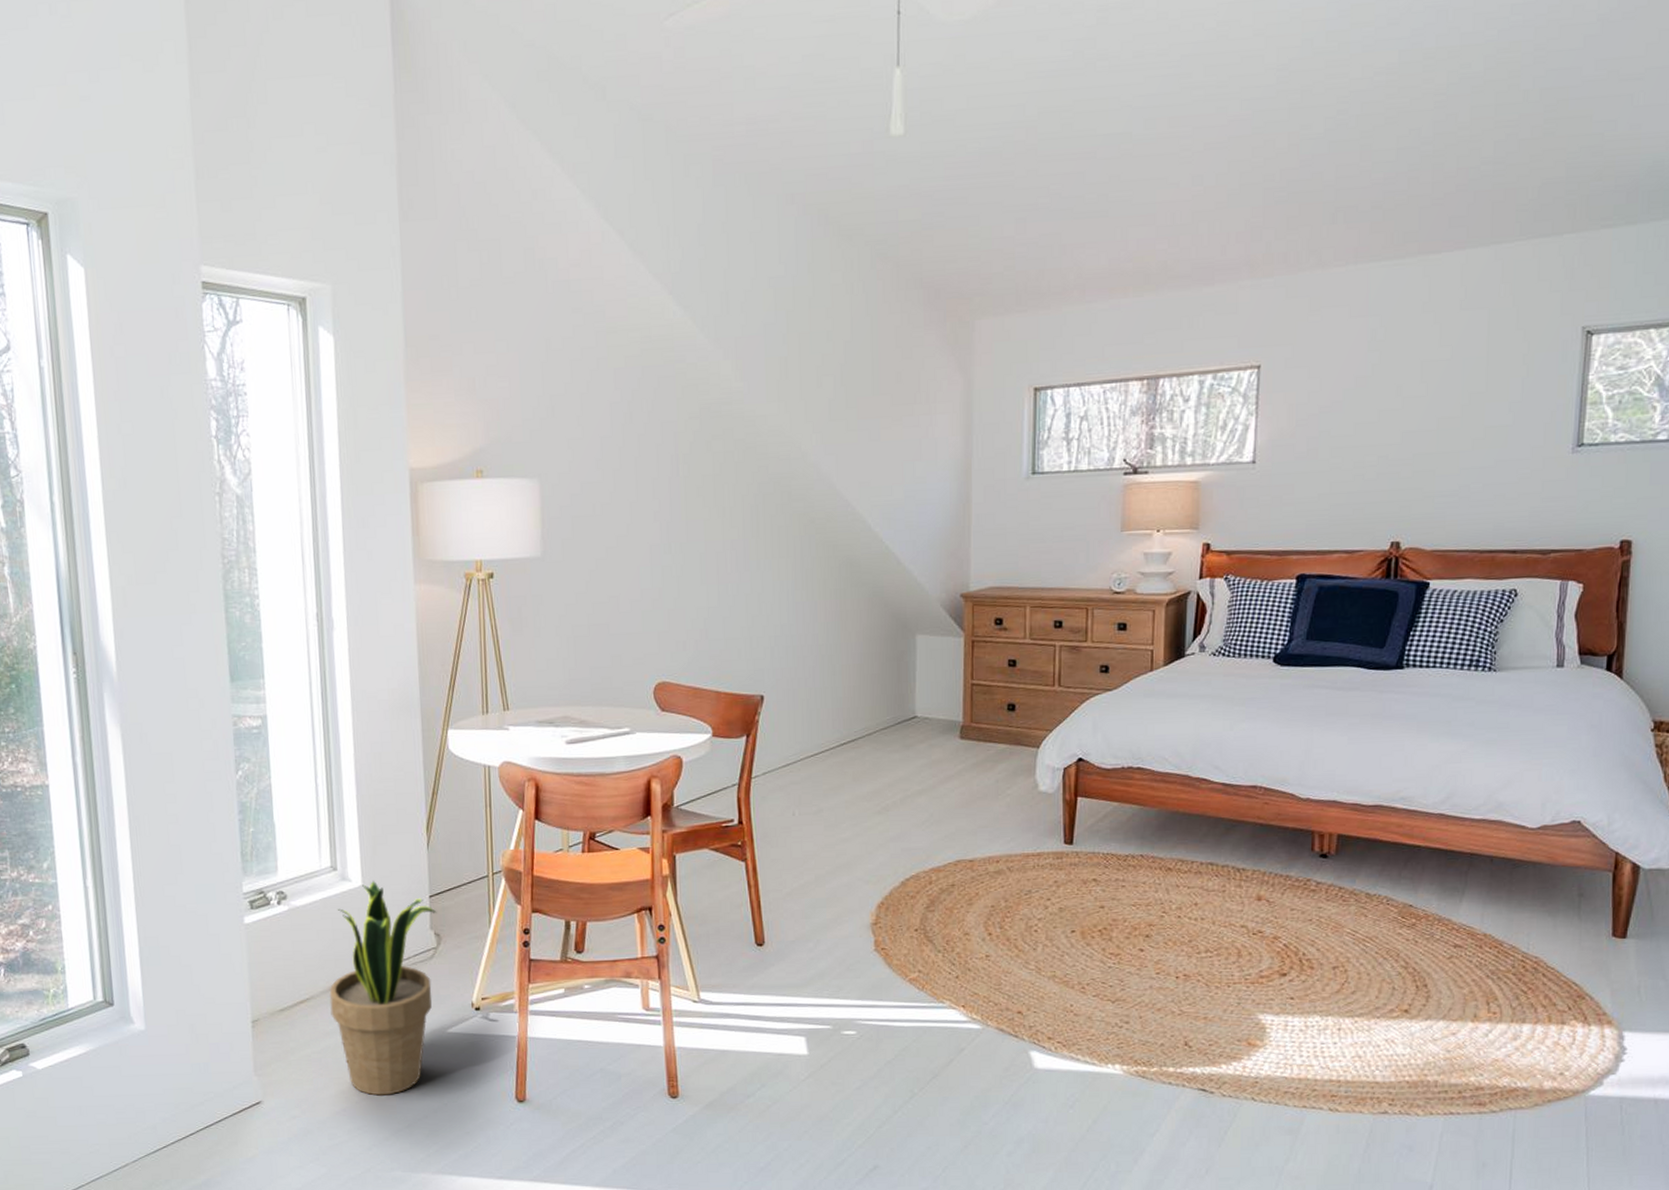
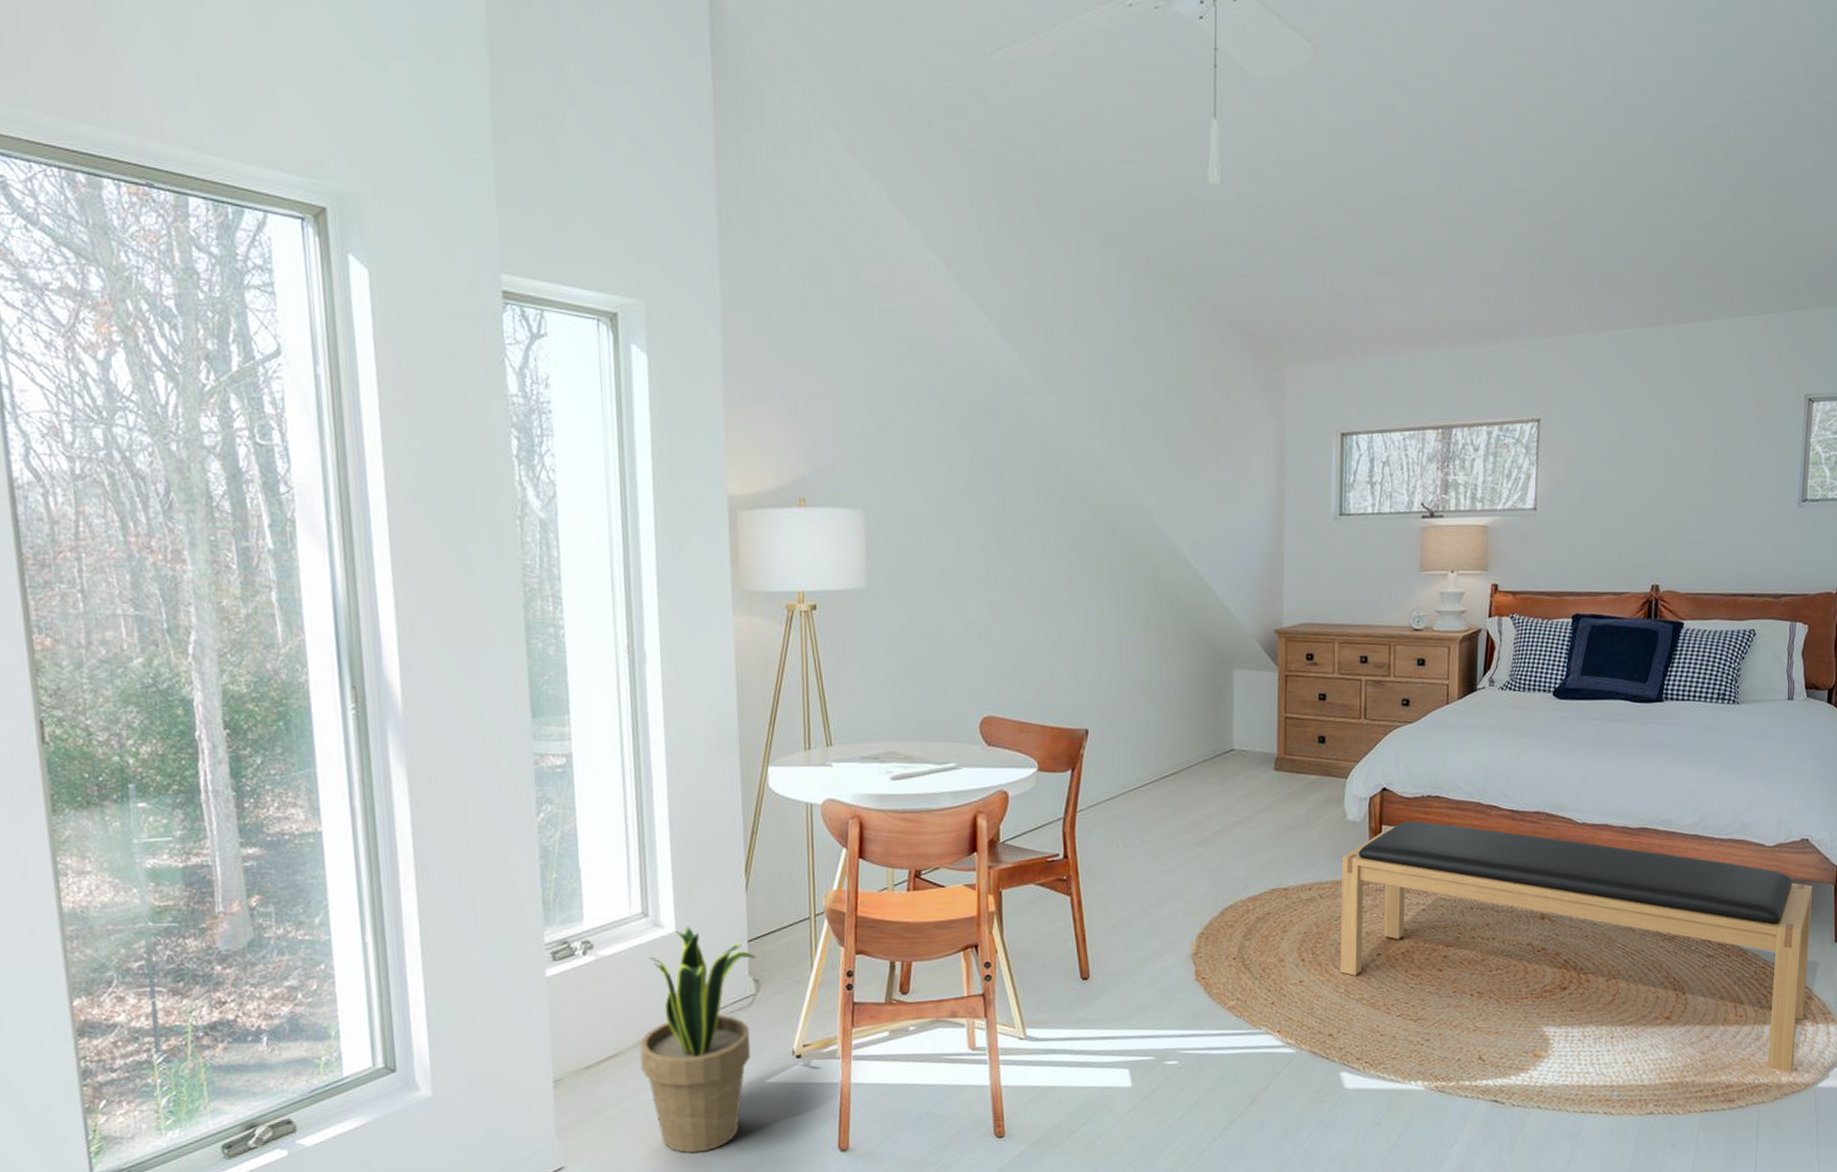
bench: none [1030,792,1586,1078] -> present [1340,820,1813,1073]

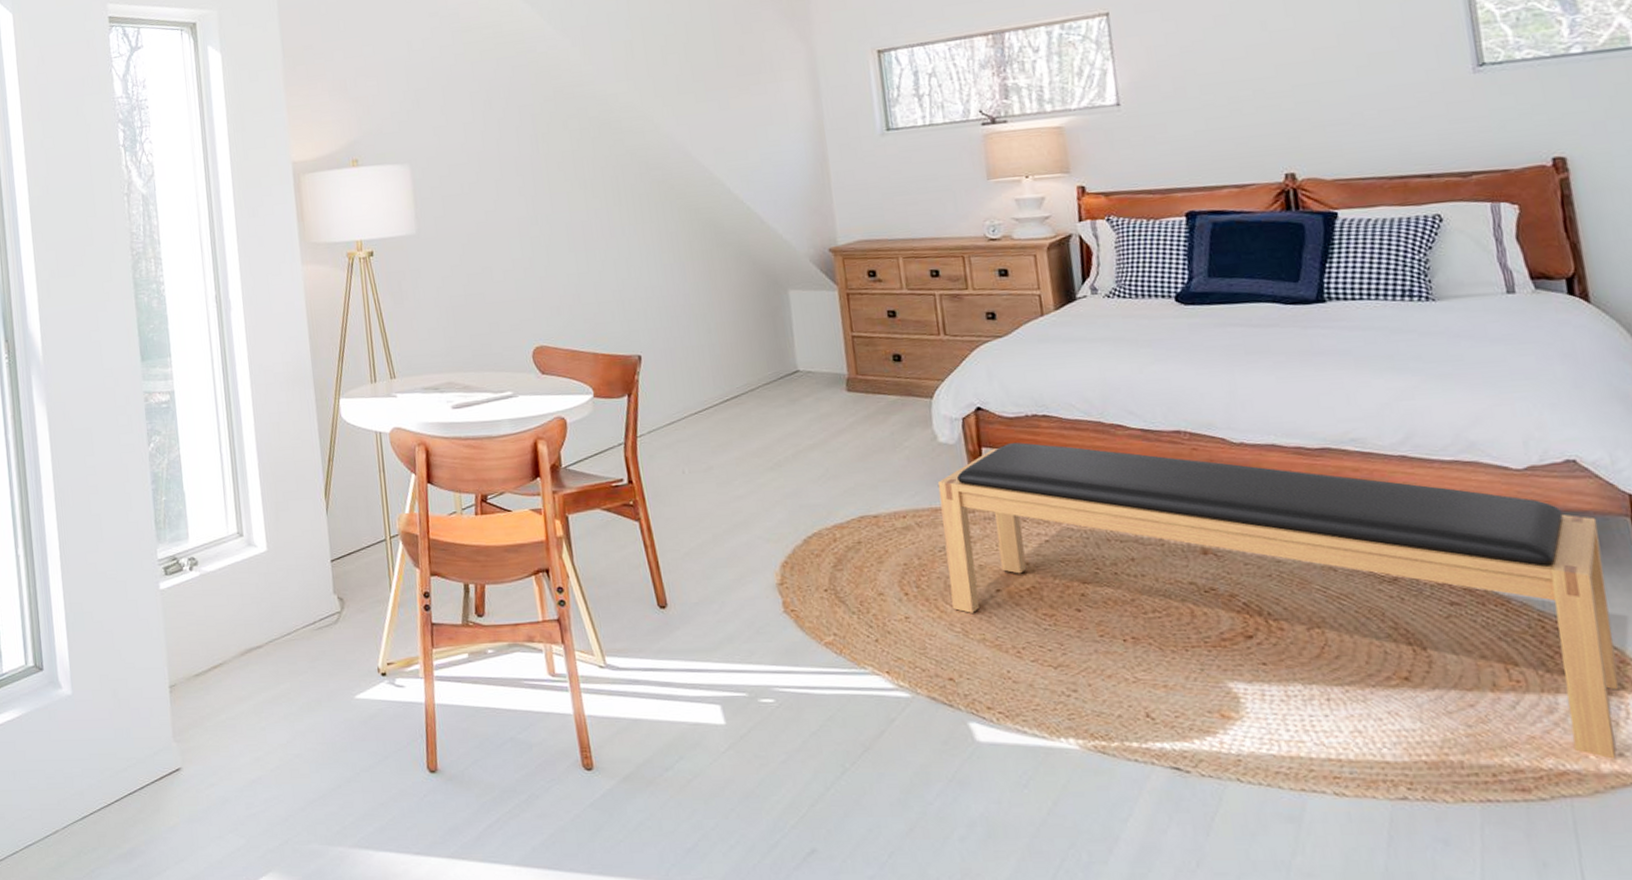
potted plant: present [639,926,756,1153] -> none [241,545,339,764]

